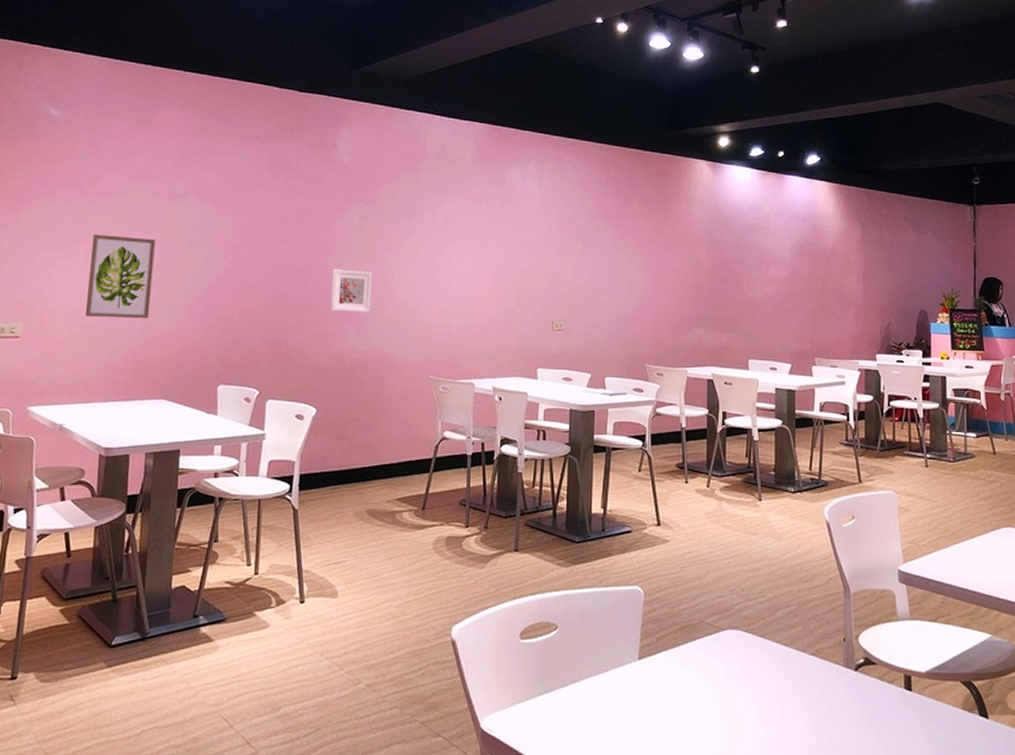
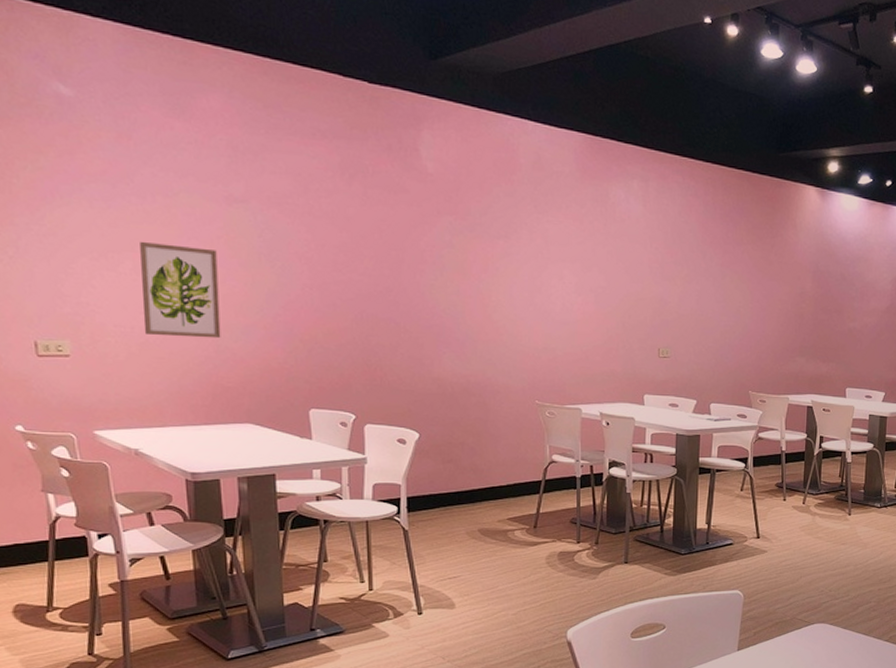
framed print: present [330,269,373,312] -> none [425,289,469,336]

